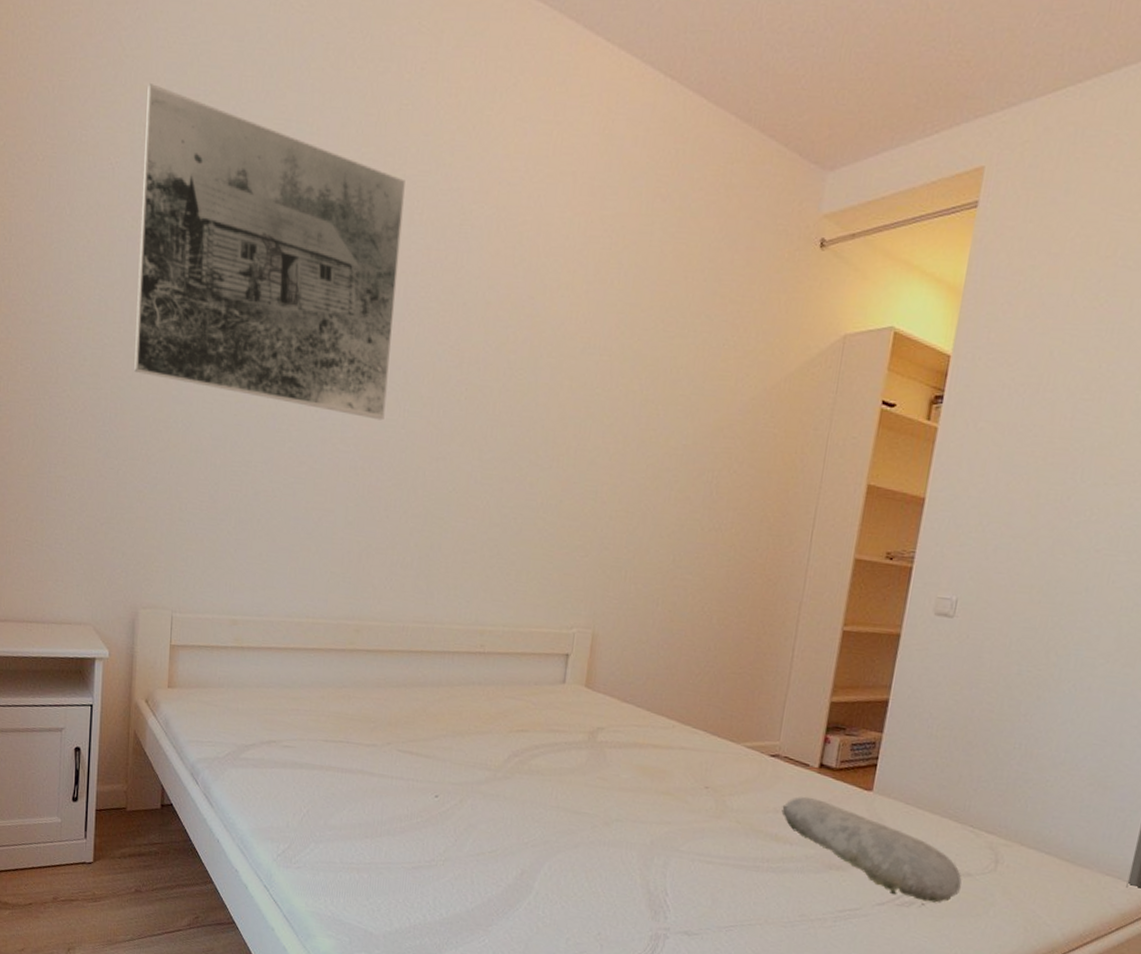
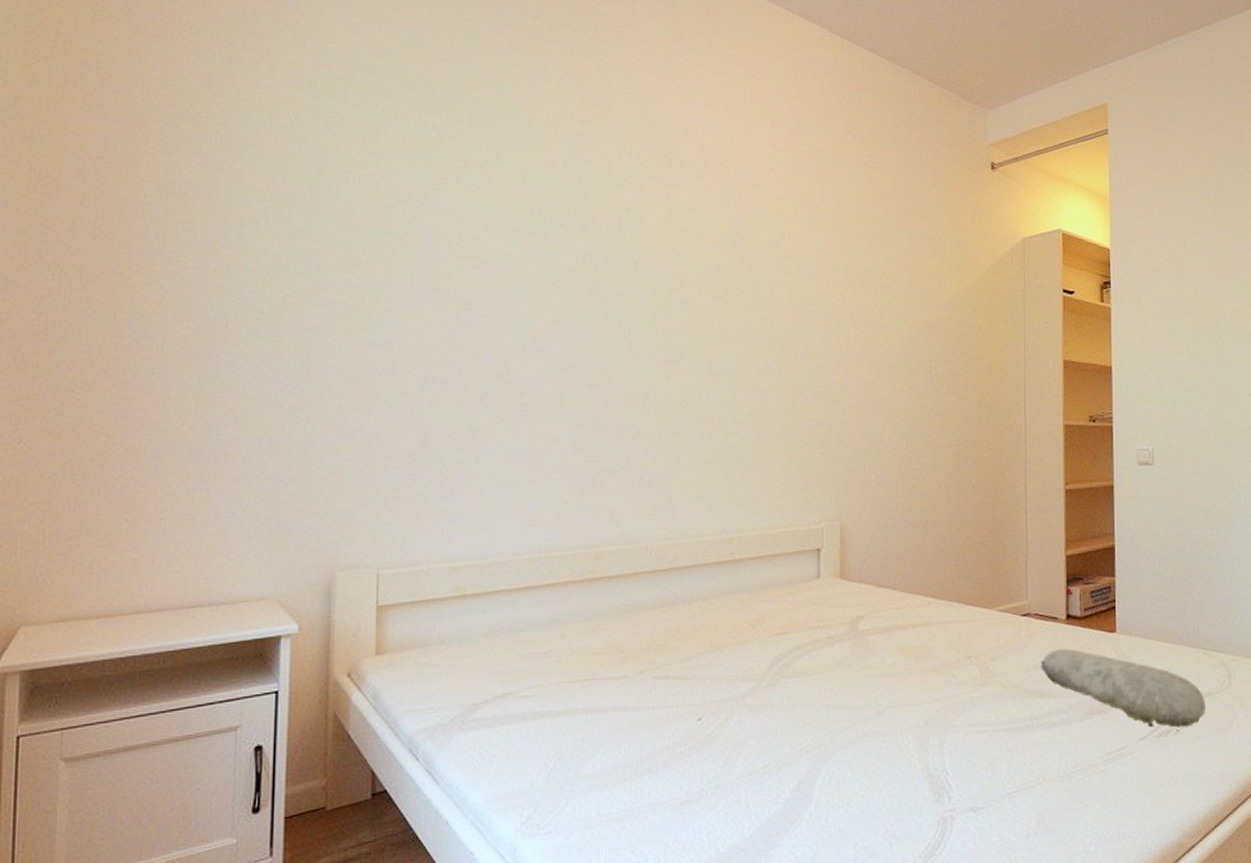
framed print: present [134,84,405,421] -> none [323,45,611,346]

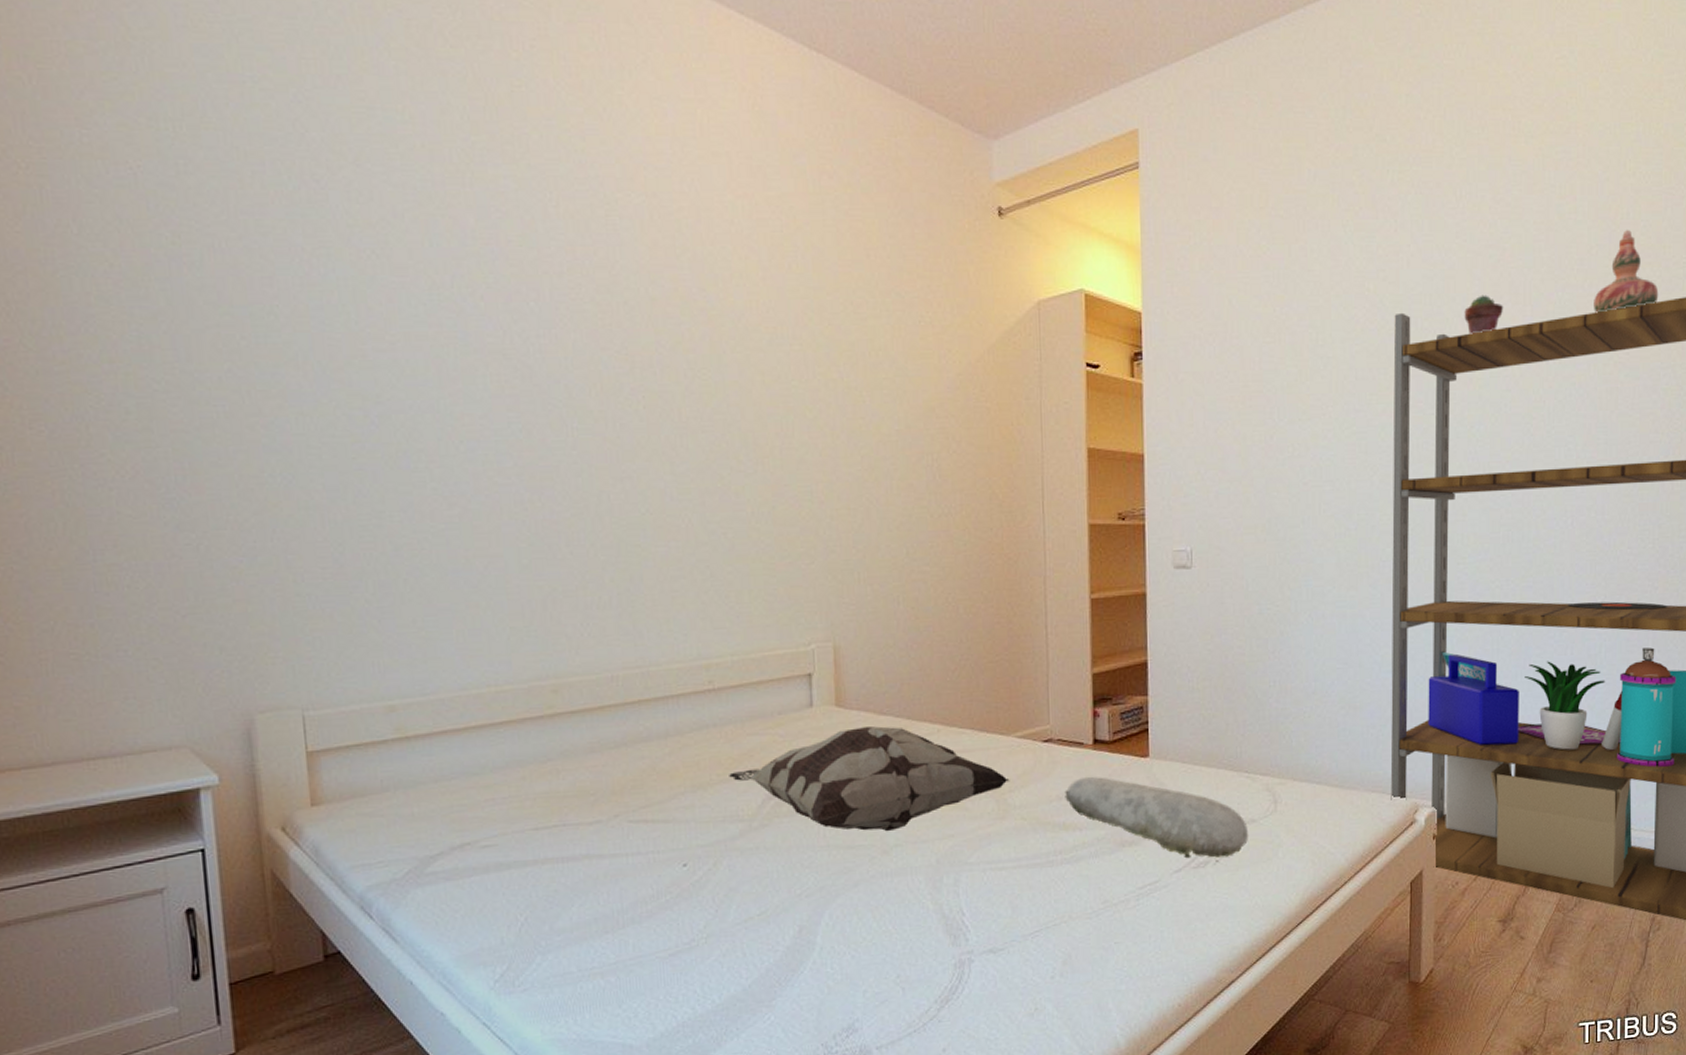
decorative pillow: none [743,597,992,693] -> present [729,726,1010,831]

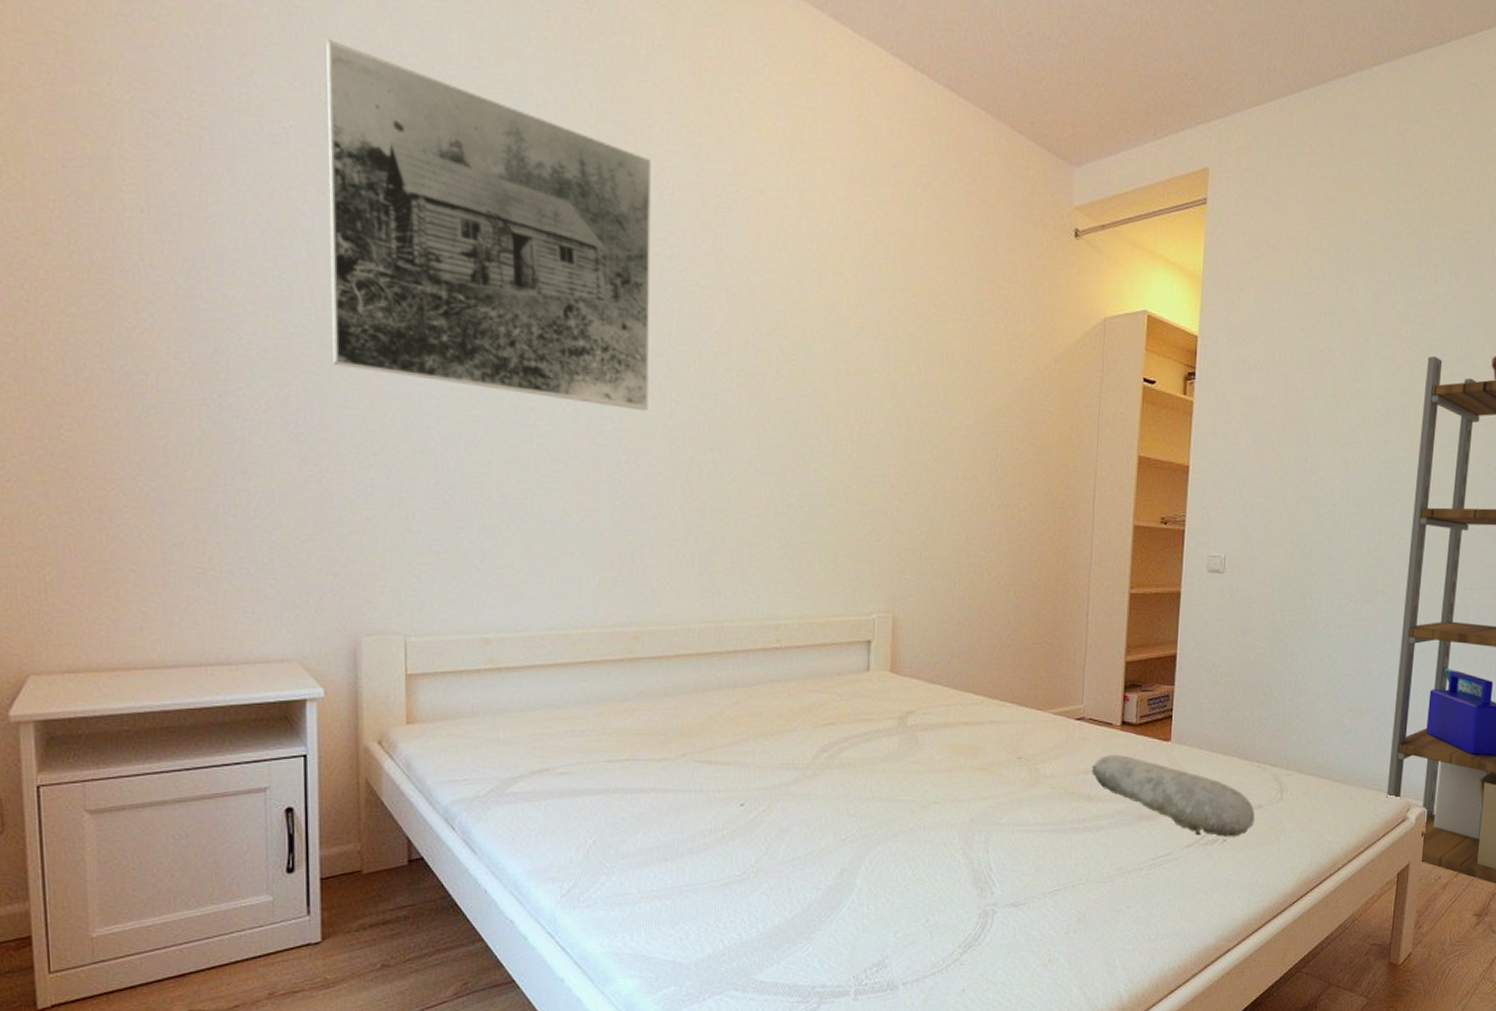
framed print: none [170,70,549,444] -> present [326,40,651,411]
decorative pillow: present [729,726,1010,831] -> none [788,693,1043,788]

